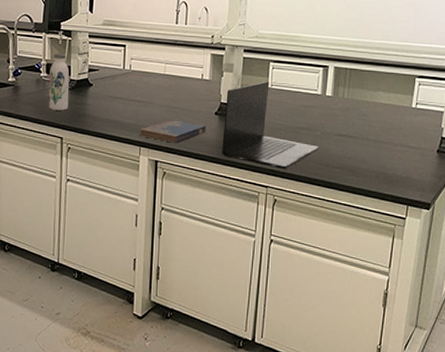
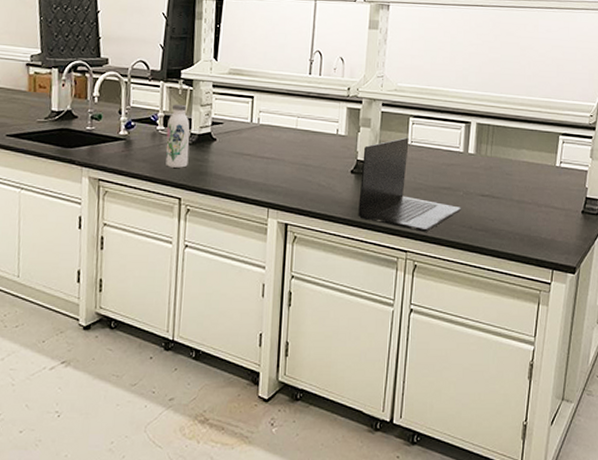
hardcover book: present [139,120,206,143] -> none [267,178,342,204]

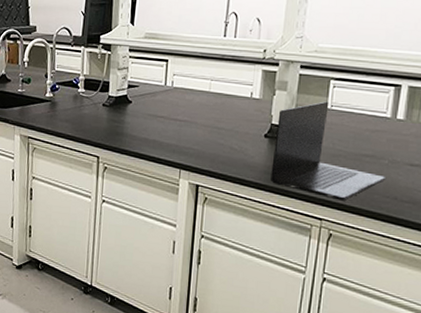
water bottle: present [166,104,190,168] -> none [86,68,108,128]

